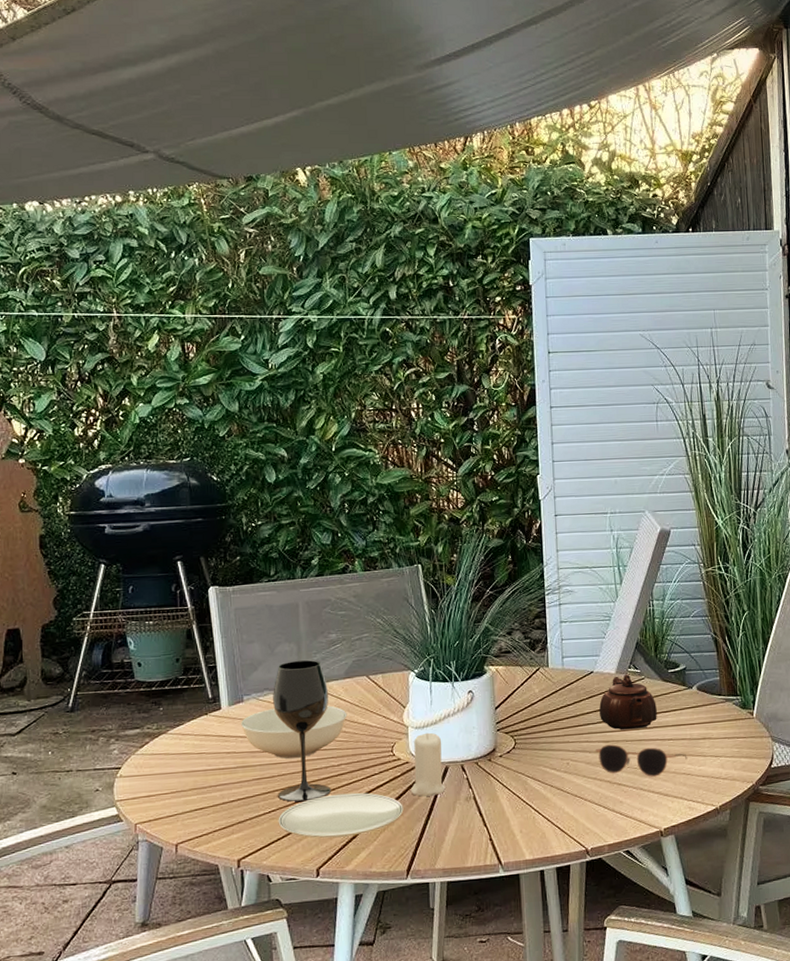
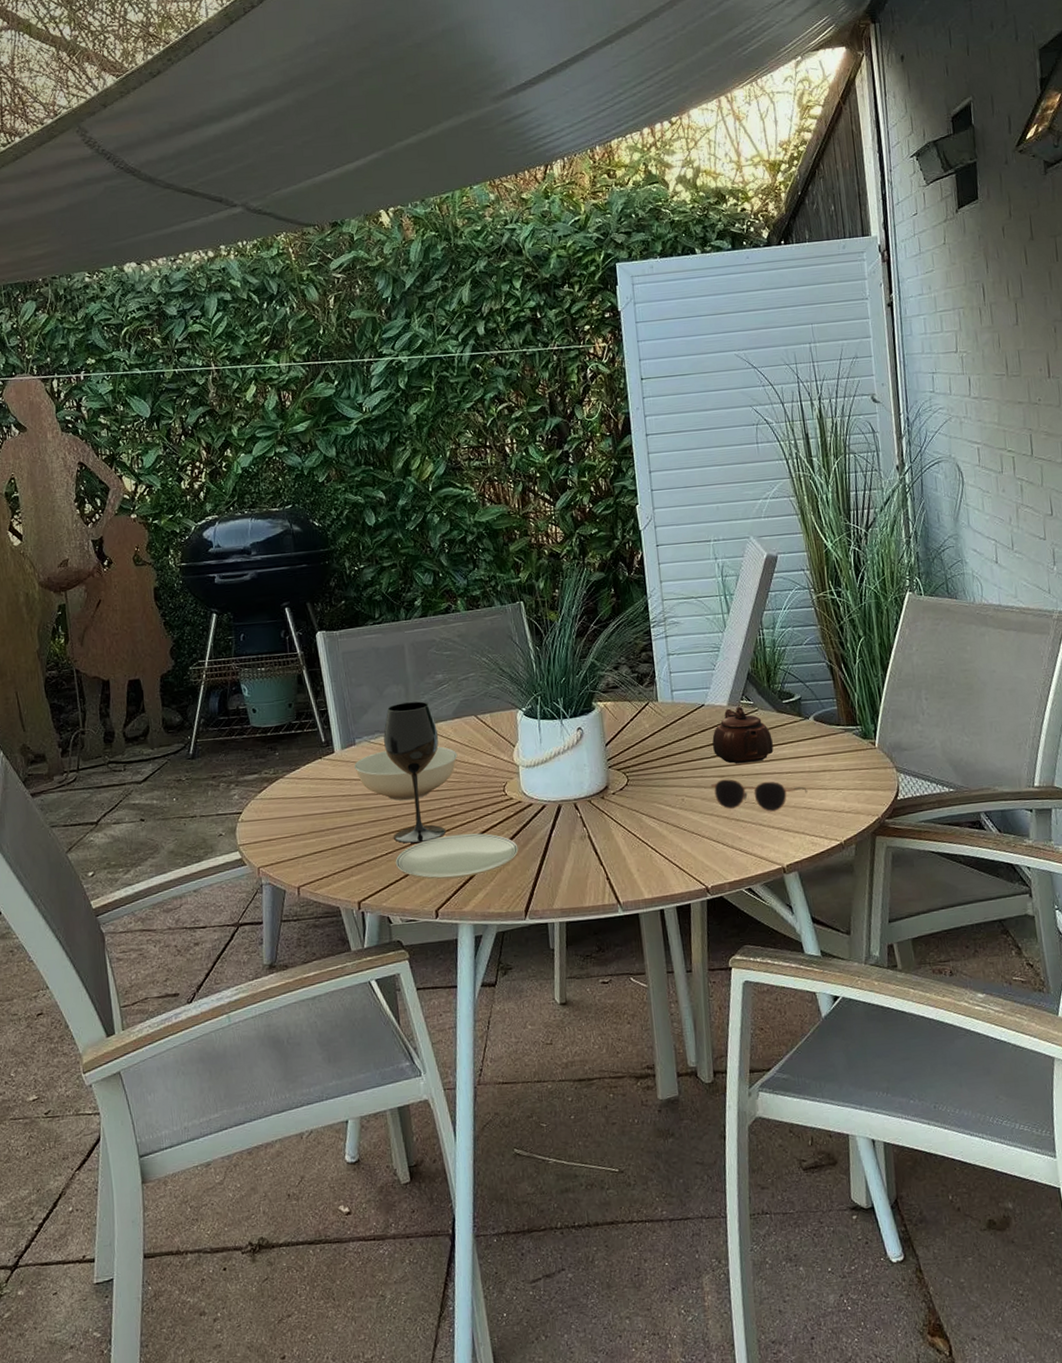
candle: present [410,732,446,797] -> none [524,771,559,836]

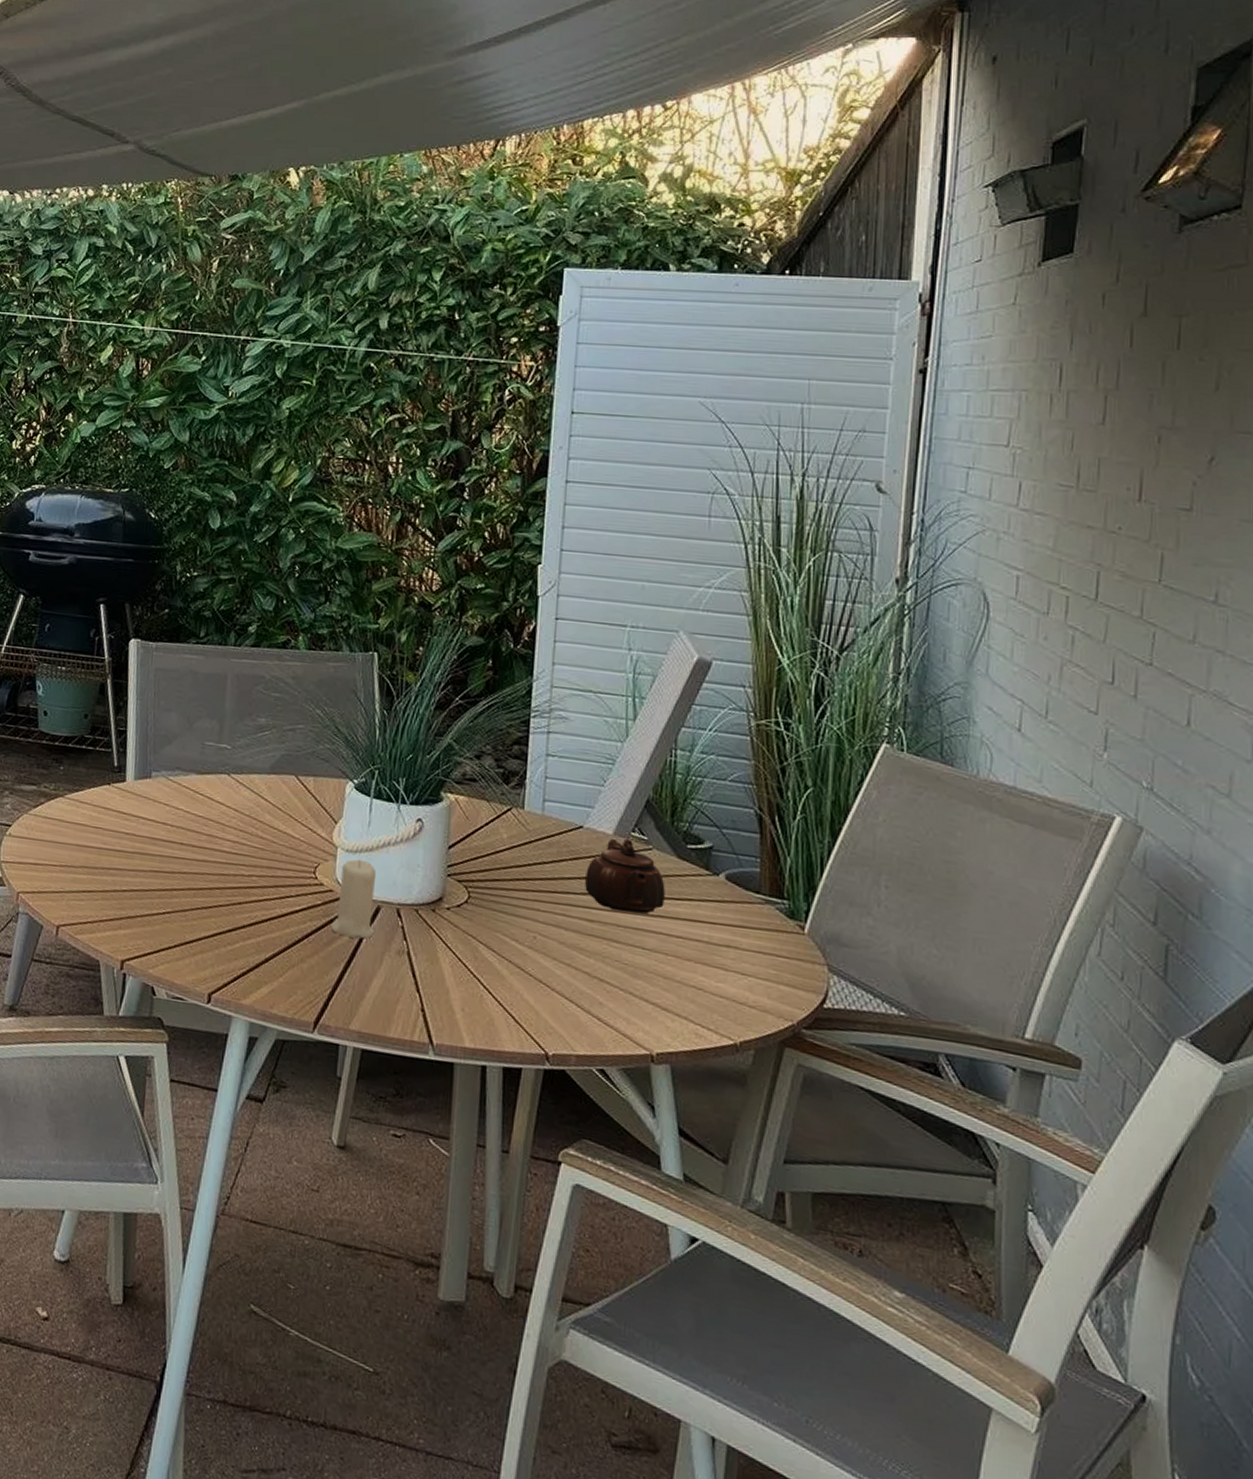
bowl: present [354,746,458,801] -> none [145,792,267,858]
wineglass: present [383,701,447,843] -> none [174,741,249,911]
plate: present [395,833,519,880] -> none [171,908,320,966]
candle: none [524,771,559,836] -> present [330,859,377,940]
sunglasses: present [710,779,808,812] -> none [573,924,701,982]

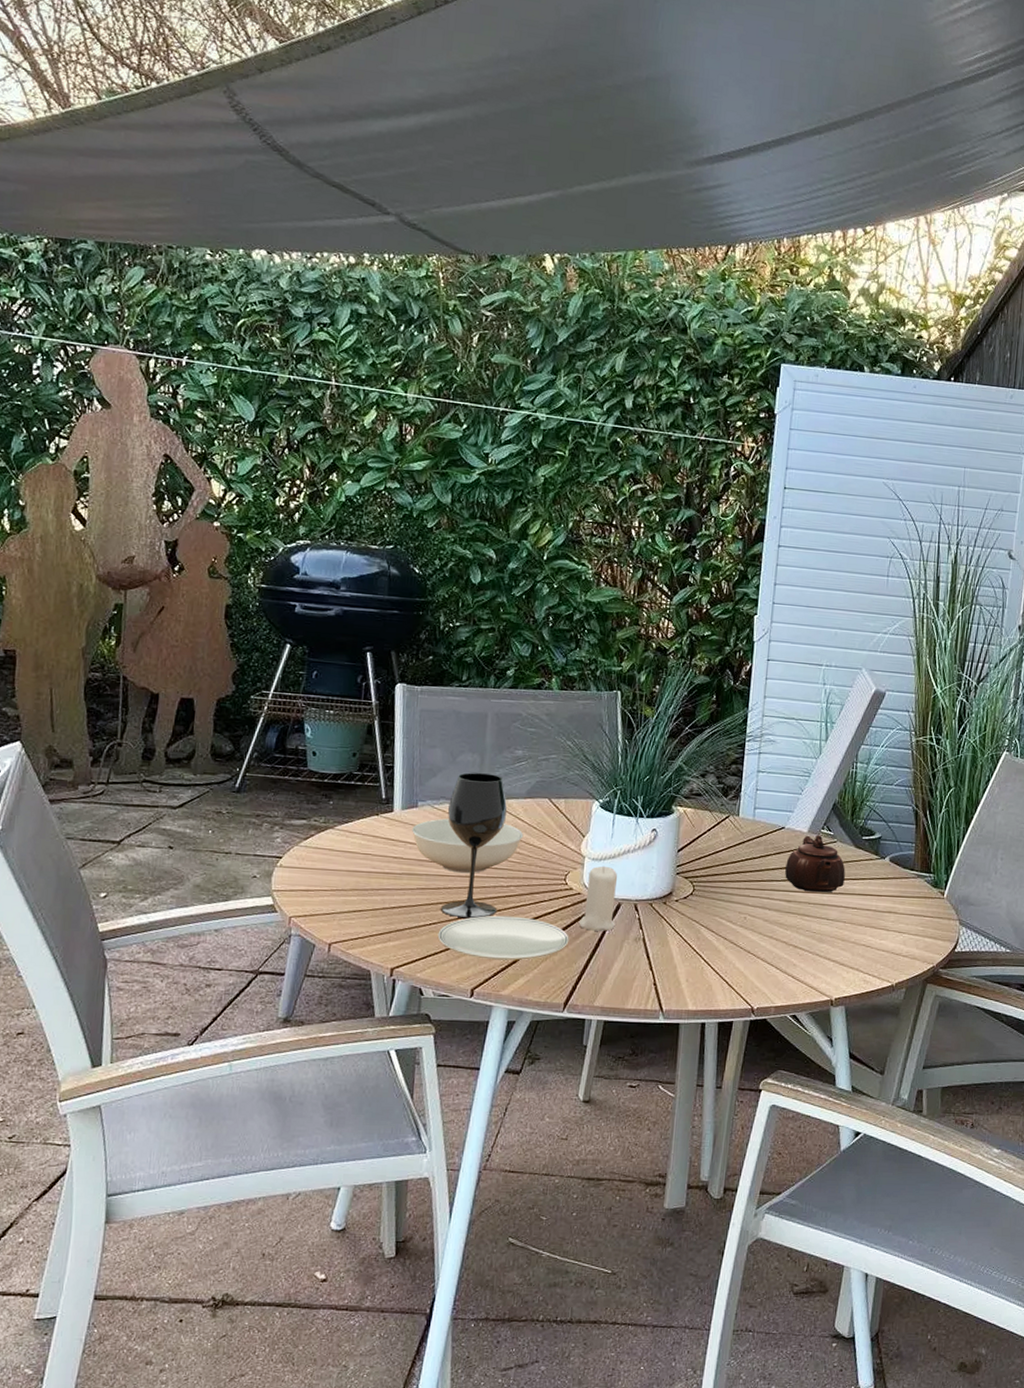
bowl: none [145,792,267,858] -> present [412,818,524,874]
plate: none [171,908,320,966] -> present [437,915,569,961]
wineglass: none [174,741,249,911] -> present [440,772,508,919]

